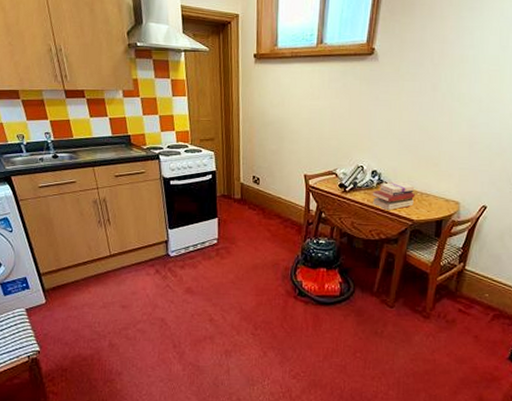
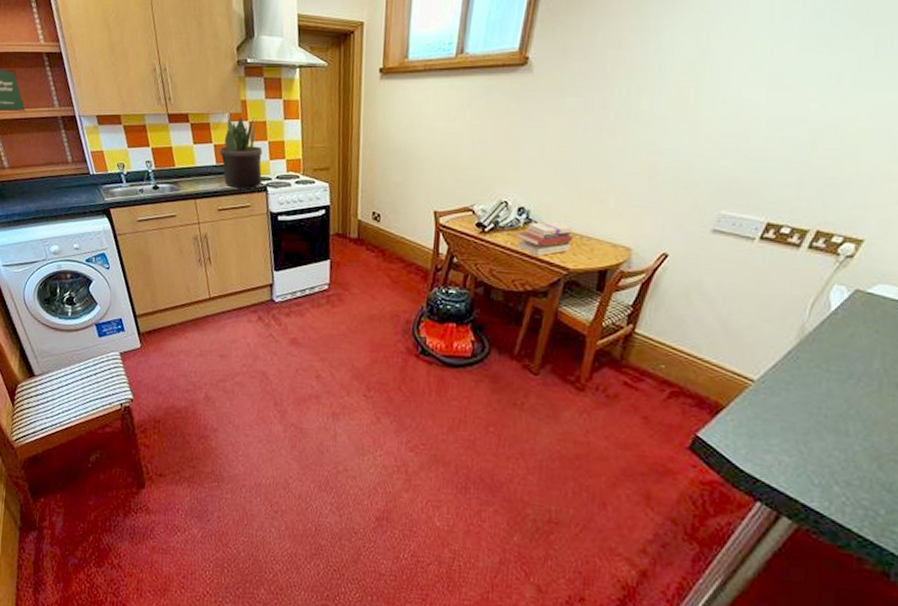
planter: none [114,90,154,157] -> present [219,113,263,188]

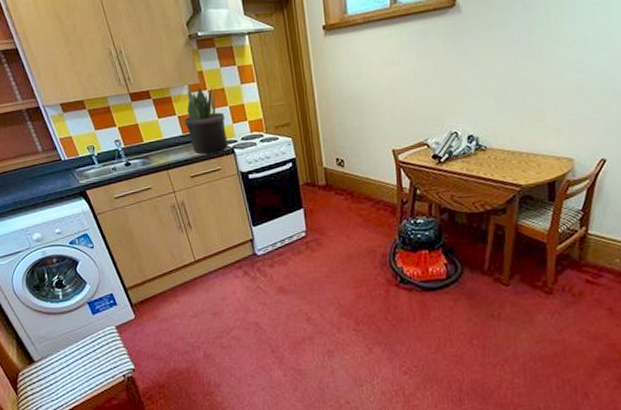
books: present [517,221,573,256] -> none [470,143,520,178]

